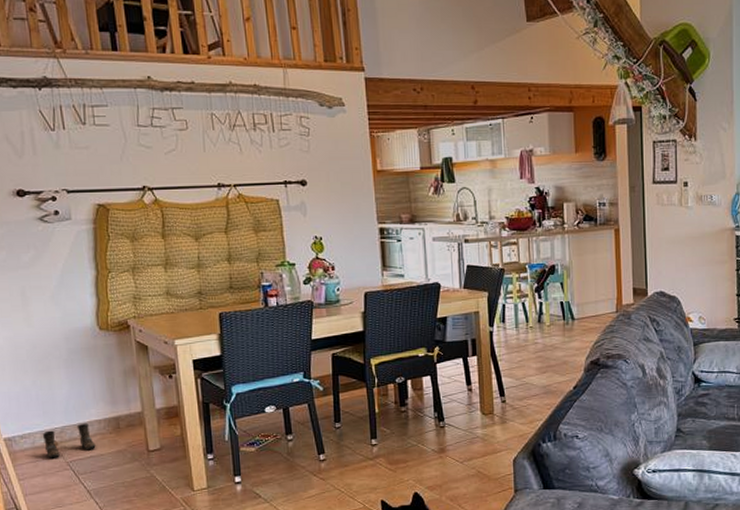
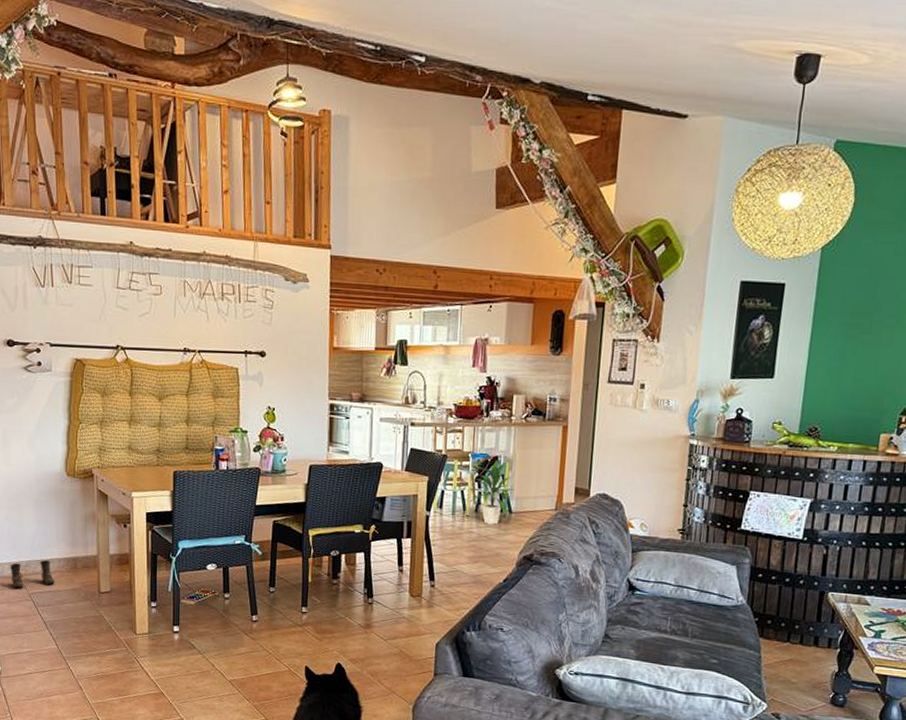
indoor plant: none [527,268,576,333] -> present [466,460,516,525]

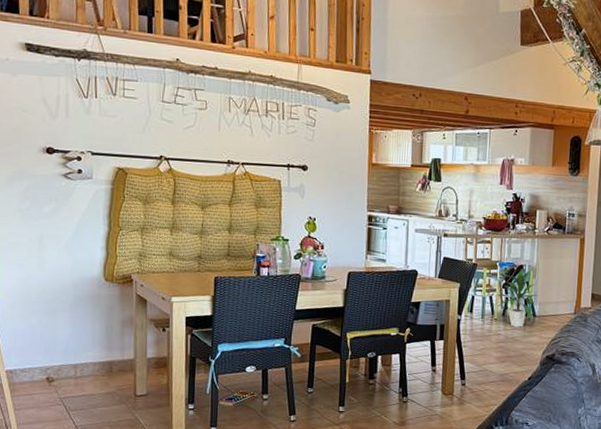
boots: present [11,560,55,589] -> none [42,364,89,393]

